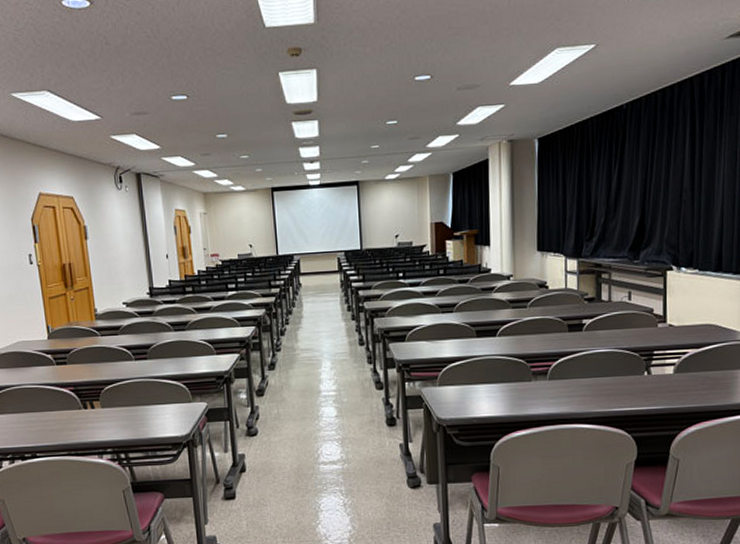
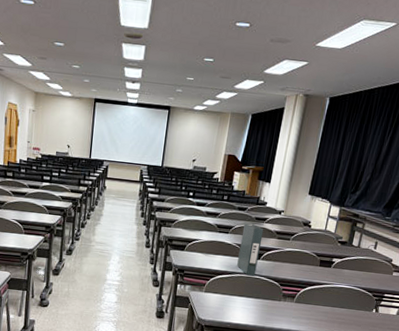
binder: none [468,295,495,358] -> present [237,222,264,276]

